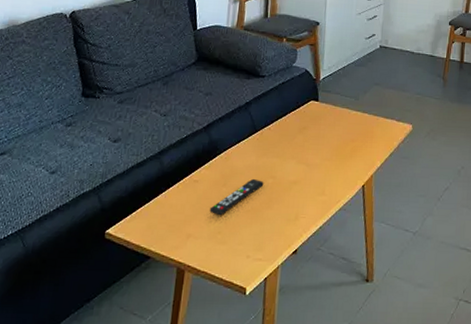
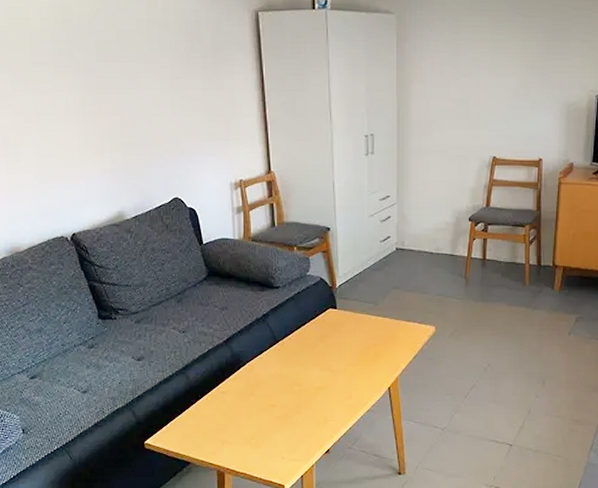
remote control: present [209,178,264,216] -> none [240,387,290,423]

